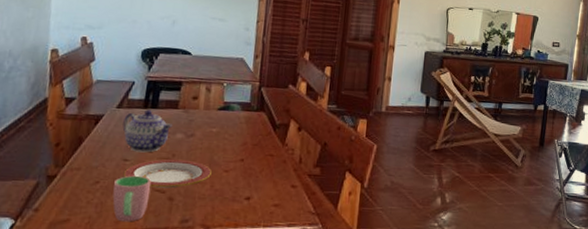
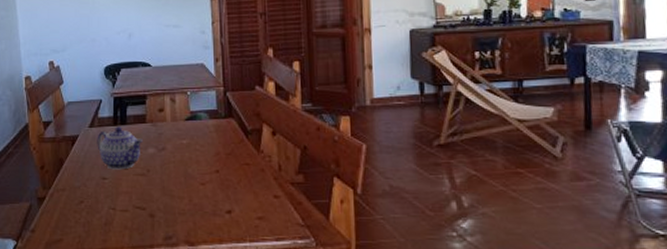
cup: present [112,175,151,222] -> none [97,193,130,240]
plate: present [123,159,212,189] -> none [104,174,188,205]

